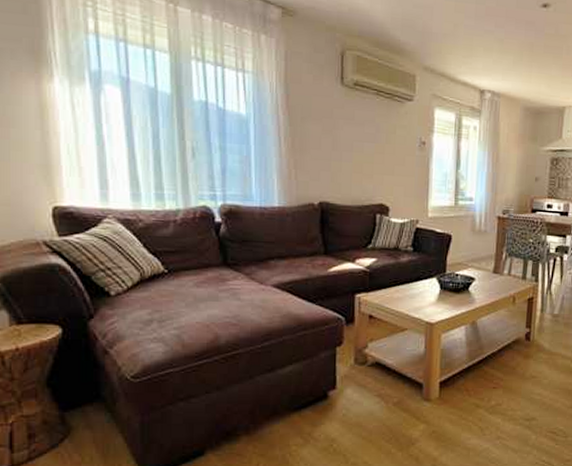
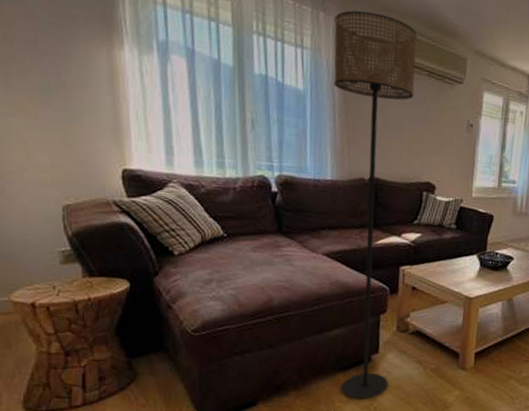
floor lamp: none [276,31,363,441] -> present [333,10,417,400]

